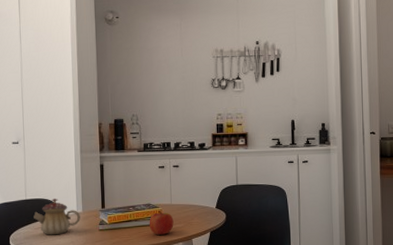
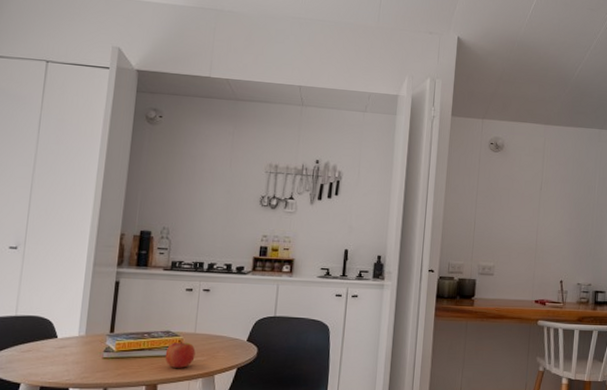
teapot: present [33,199,81,235] -> none [22,317,82,361]

